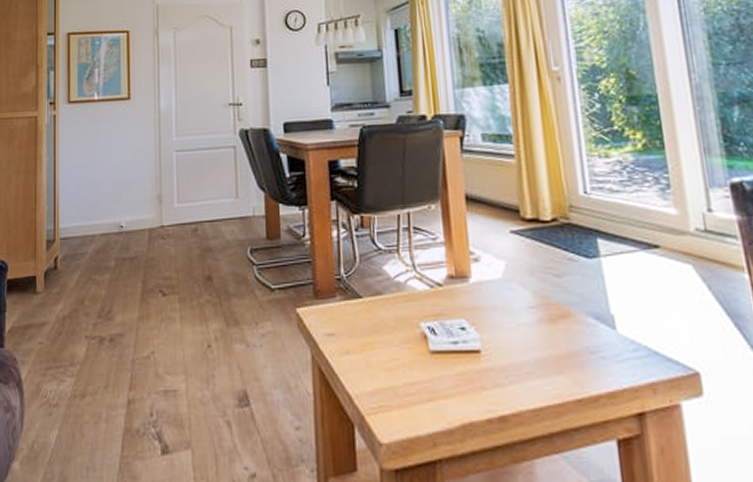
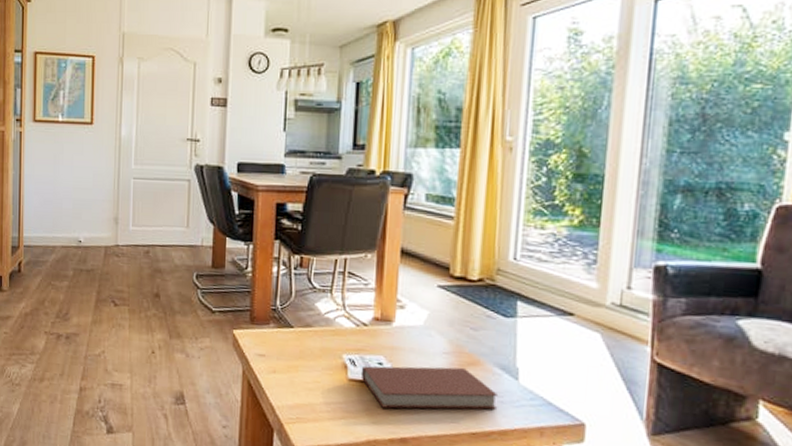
book: none [442,321,600,381] -> present [360,366,499,410]

